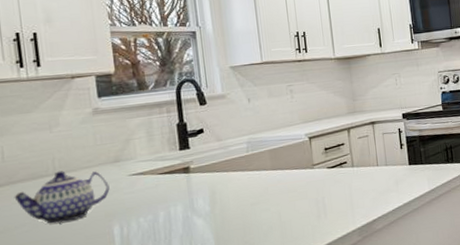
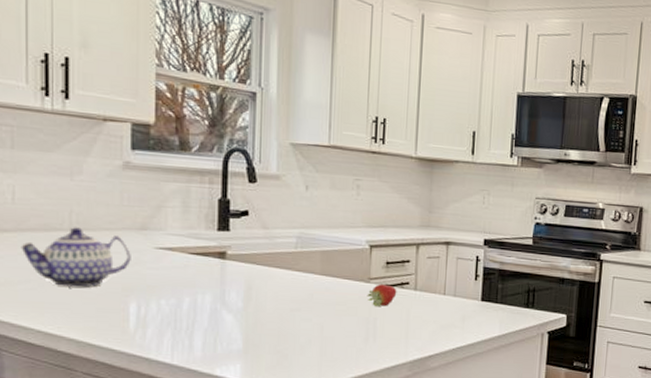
fruit: none [313,167,338,188] -> present [367,284,397,307]

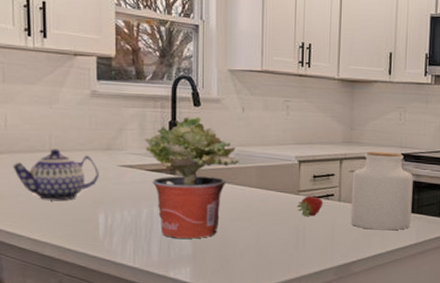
potted plant: none [188,194,301,332] -> present [144,116,239,239]
jar: none [427,236,497,322] -> present [350,151,413,231]

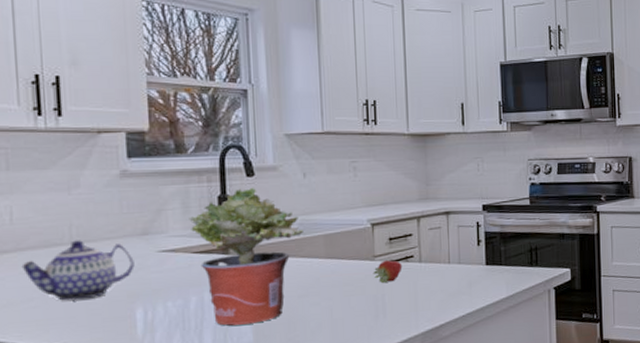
jar: present [350,151,413,231] -> none [432,204,499,289]

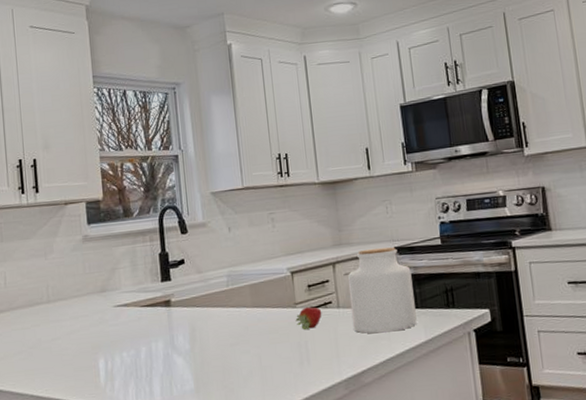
teapot: present [21,240,135,301] -> none [13,299,96,353]
potted plant: present [189,187,303,326] -> none [137,243,232,374]
jar: none [432,204,499,289] -> present [347,247,417,334]

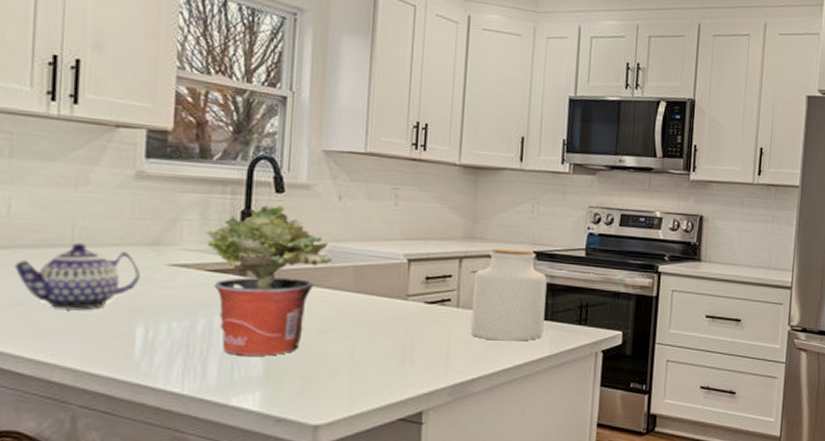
teapot: none [13,299,96,353] -> present [14,243,140,309]
potted plant: none [137,243,232,374] -> present [206,204,332,356]
fruit: present [295,307,322,330] -> none [404,301,437,327]

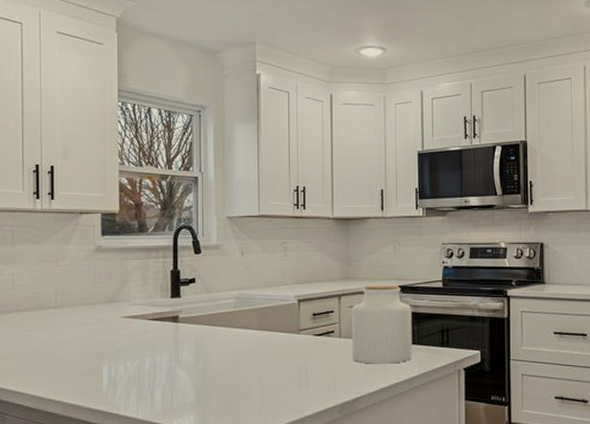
teapot: present [14,243,140,309] -> none [19,305,103,356]
potted plant: present [206,204,332,356] -> none [147,263,240,386]

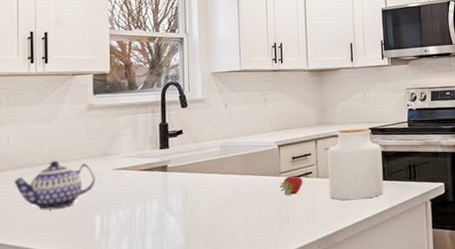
teapot: none [19,305,103,356] -> present [14,160,96,210]
fruit: none [298,334,324,356] -> present [279,176,303,196]

